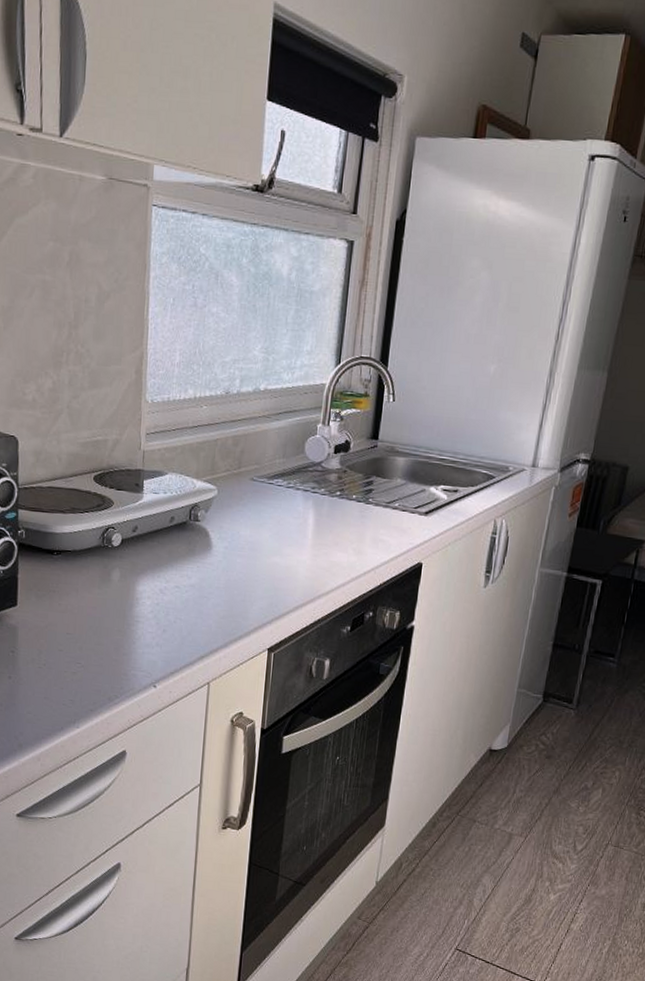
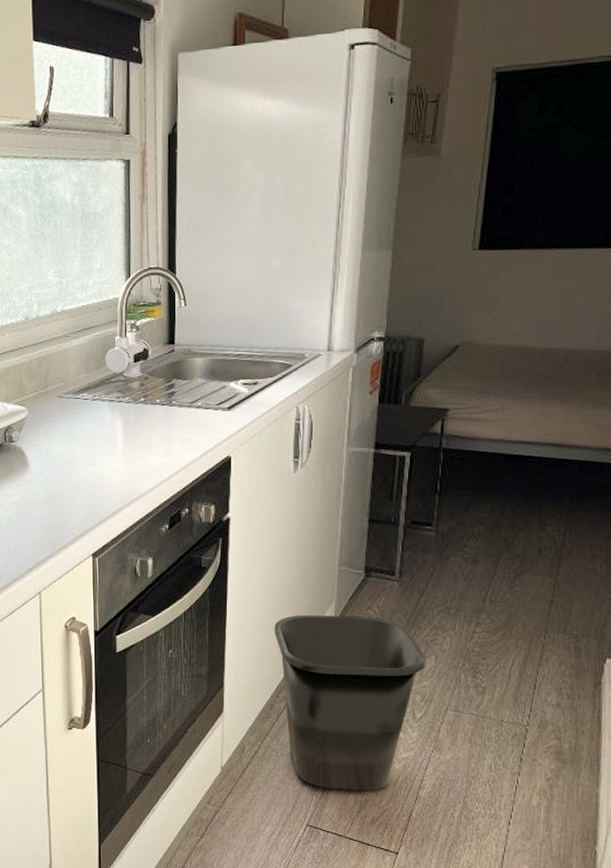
waste bin: none [445,733,594,920] -> present [274,614,427,791]

